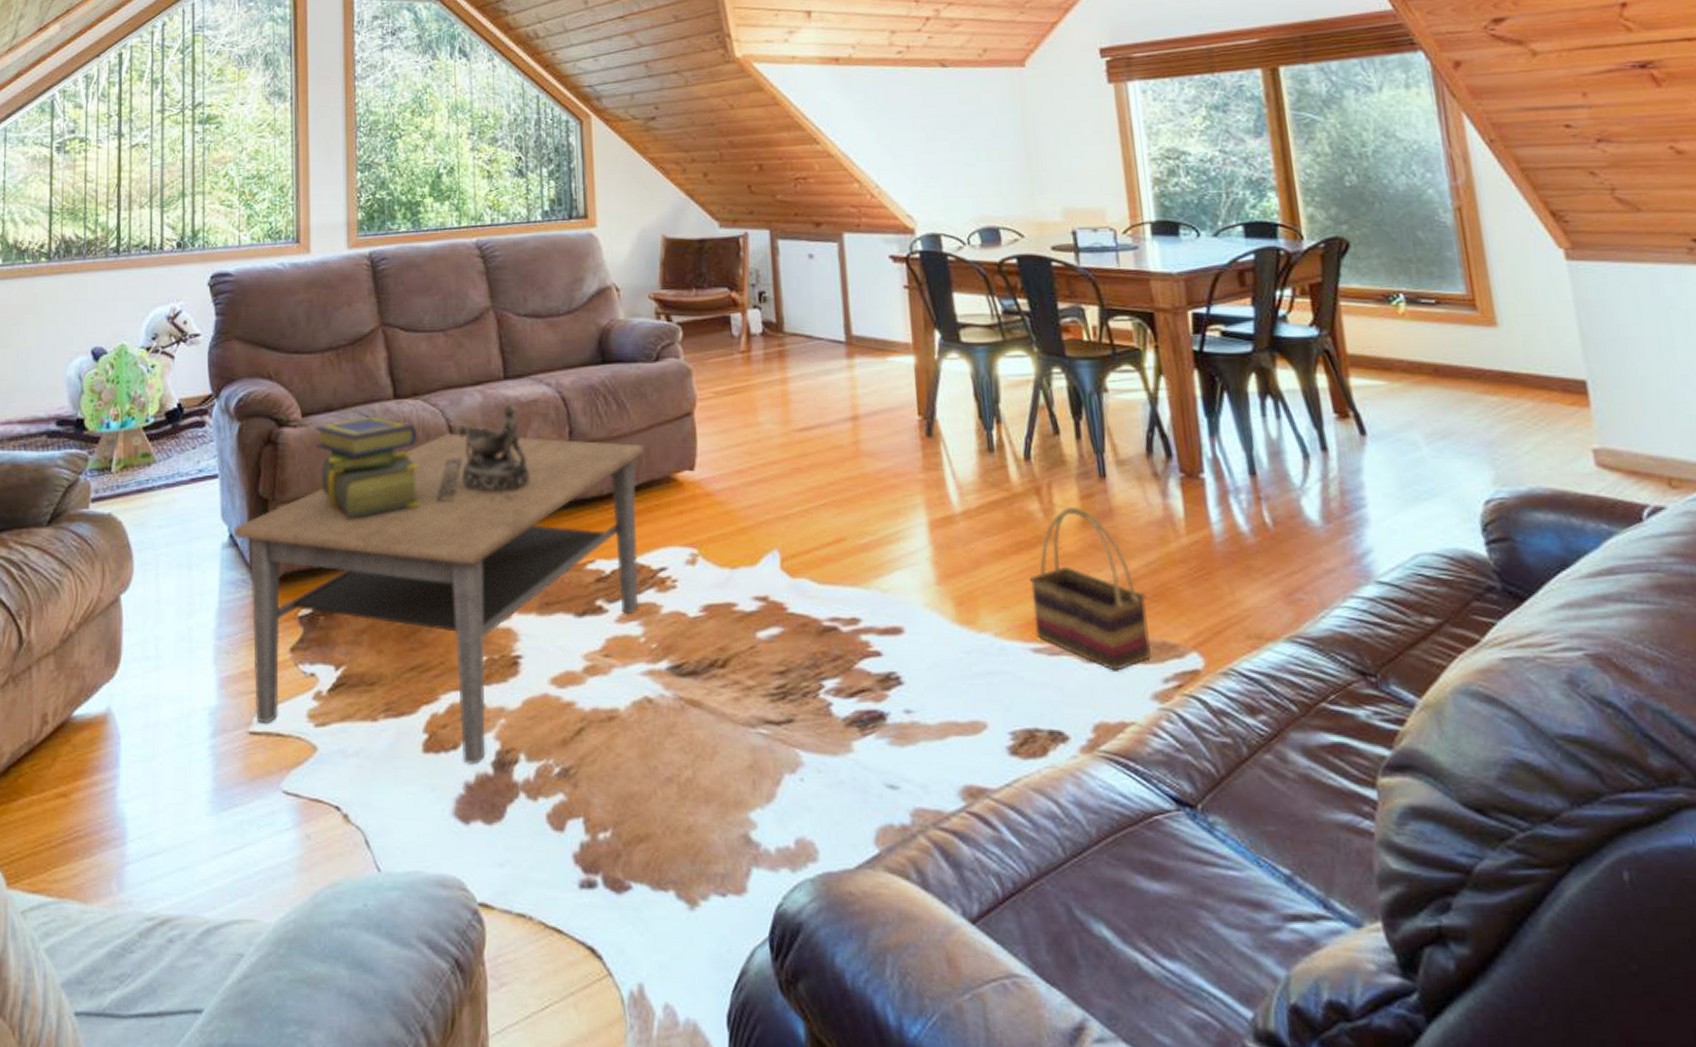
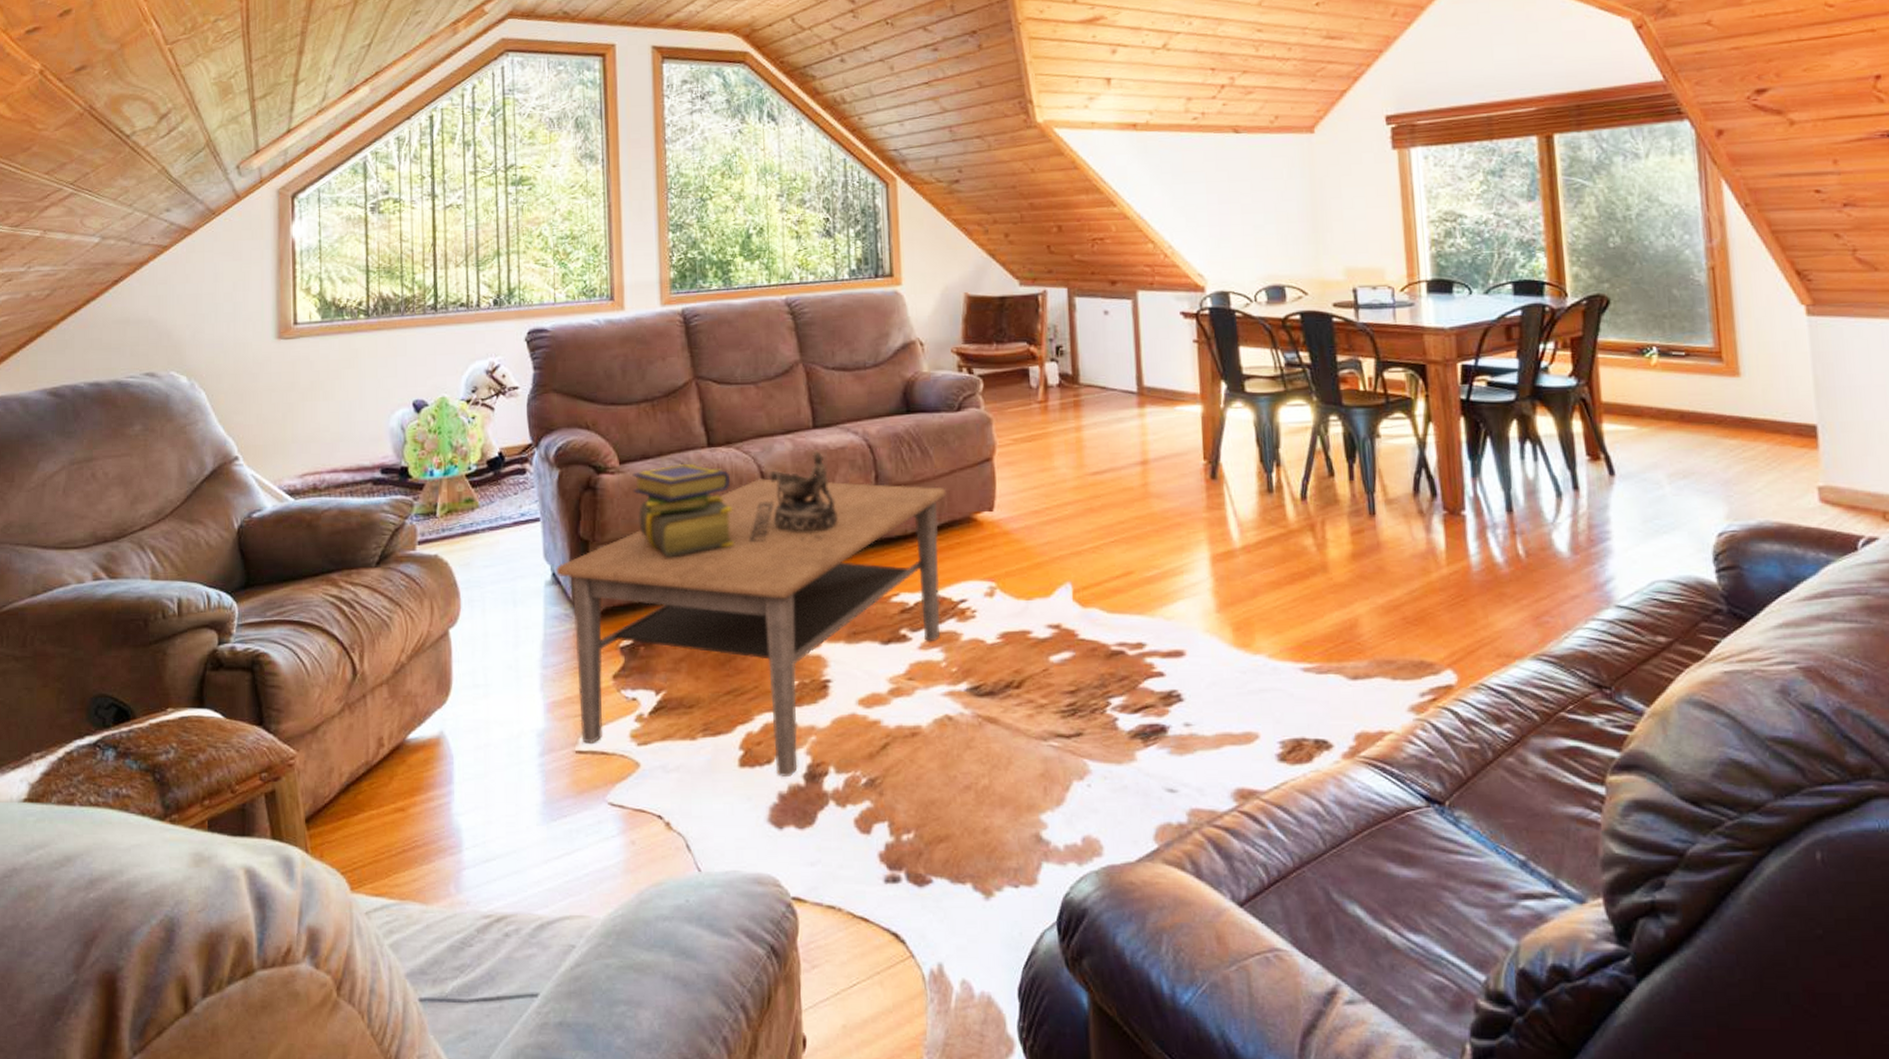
basket: present [1029,508,1151,671] -> none [1301,542,1410,687]

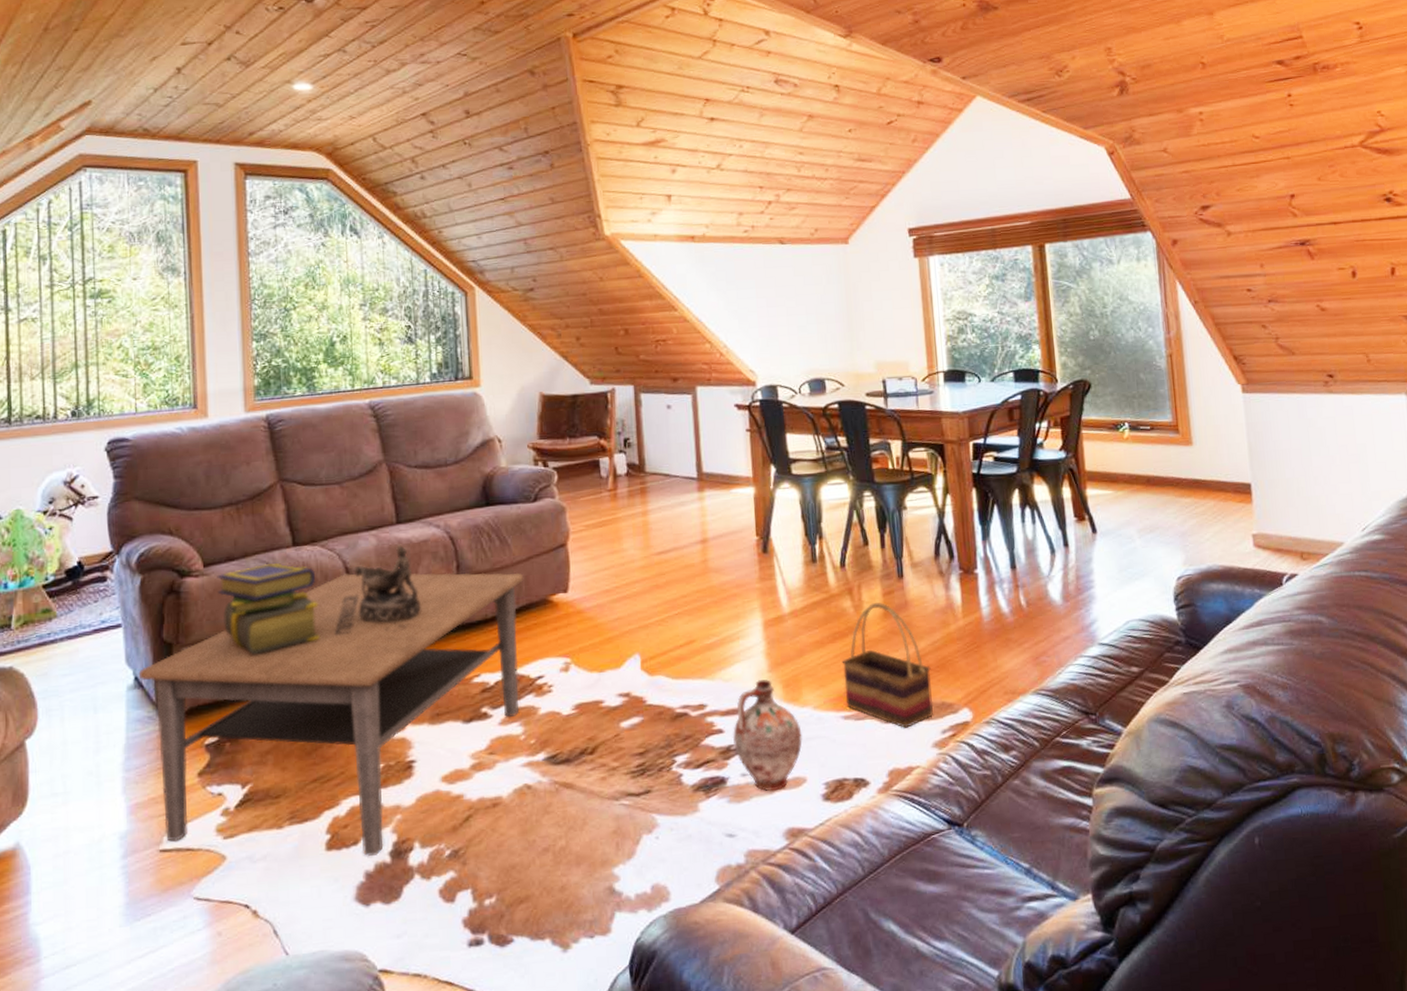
ceramic jug: none [1174,621,1255,746] -> present [732,679,802,792]
basket: none [1301,542,1410,687] -> present [841,602,934,728]

